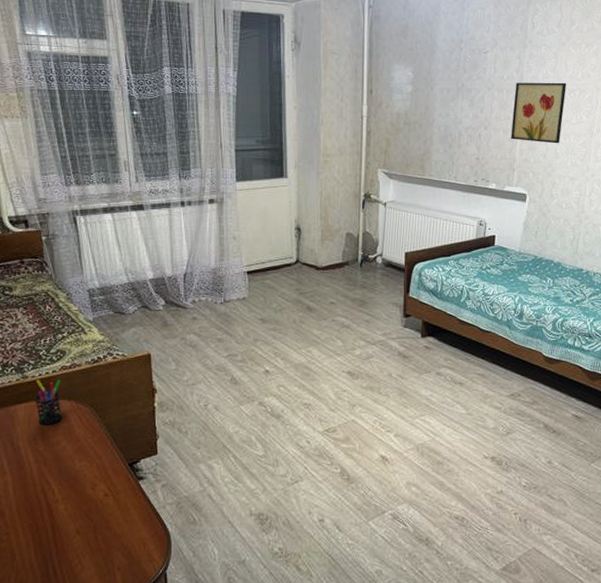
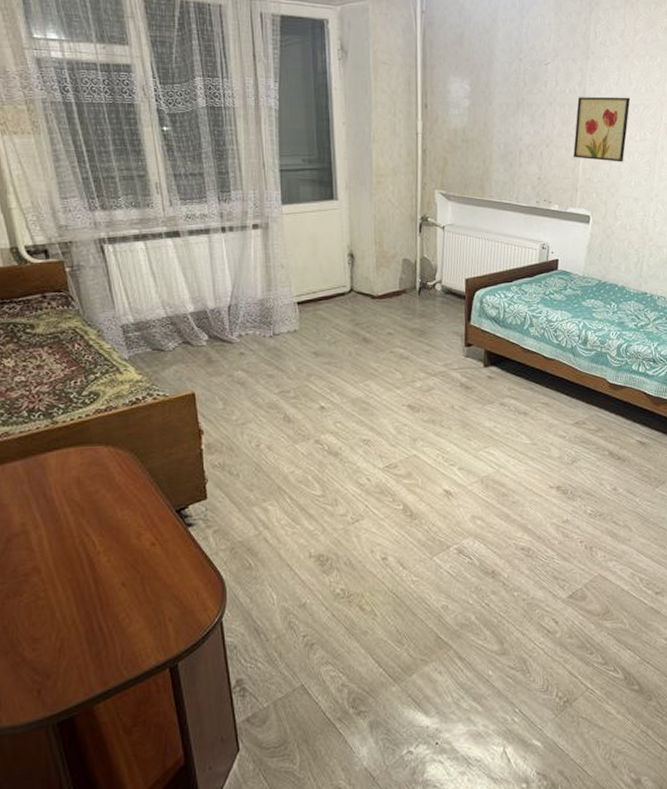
pen holder: present [34,380,62,426] -> none [67,424,99,474]

